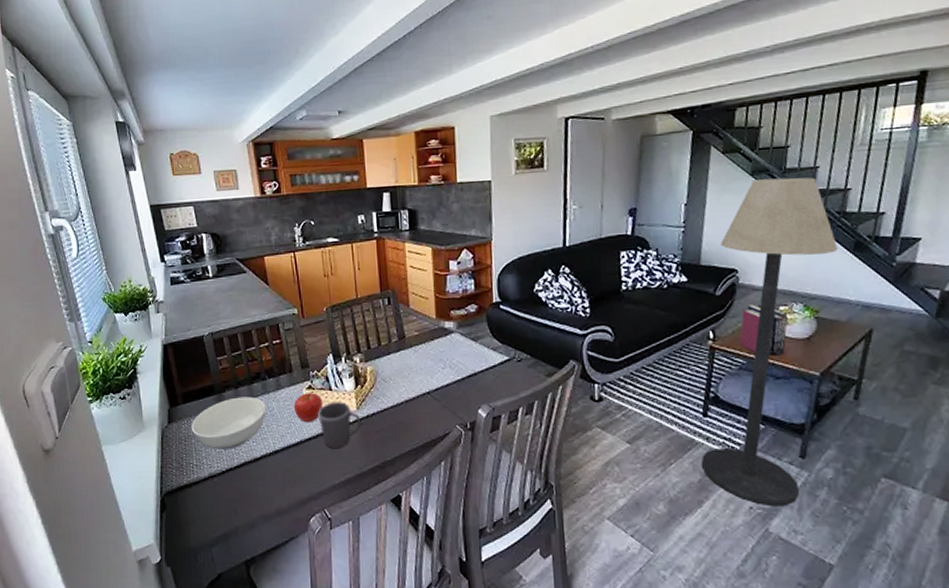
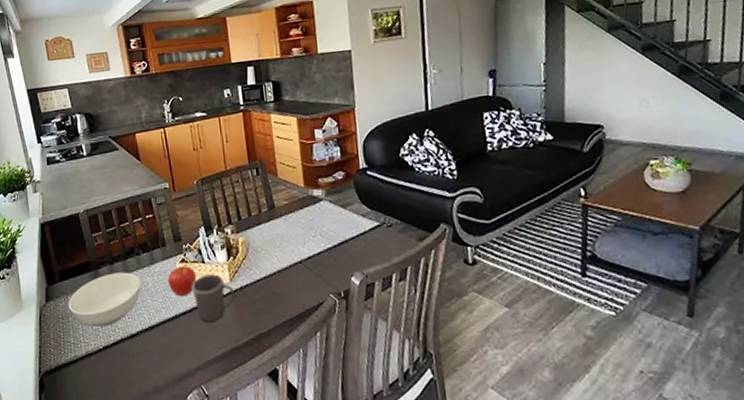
floor lamp: present [702,177,838,507] -> none [583,31,704,370]
books: present [740,304,788,356] -> none [612,159,661,211]

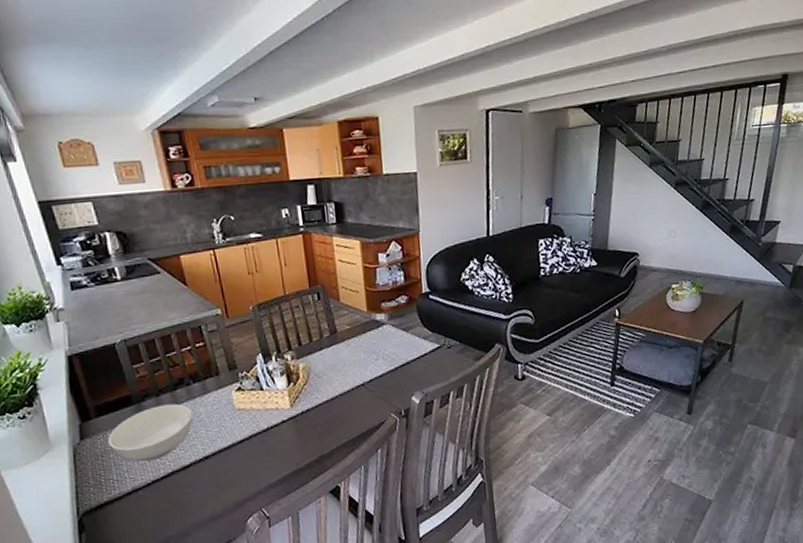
fruit: present [167,266,197,297] -> none [222,394,255,426]
mug: present [192,274,236,323] -> none [250,401,297,449]

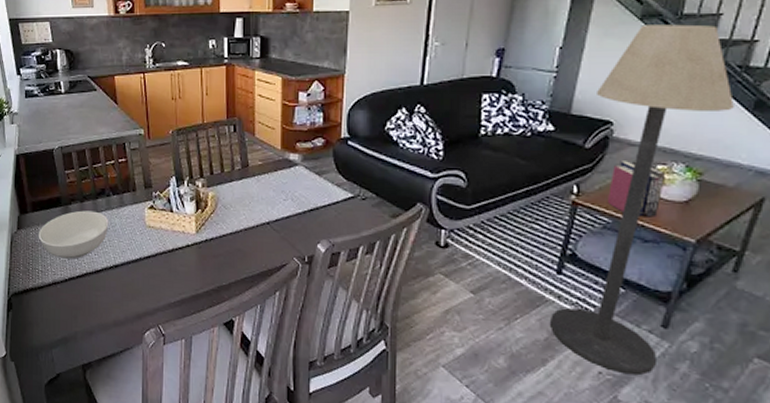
floor lamp: none [610,168,718,458] -> present [550,24,734,375]
books: none [640,283,679,328] -> present [606,161,665,218]

